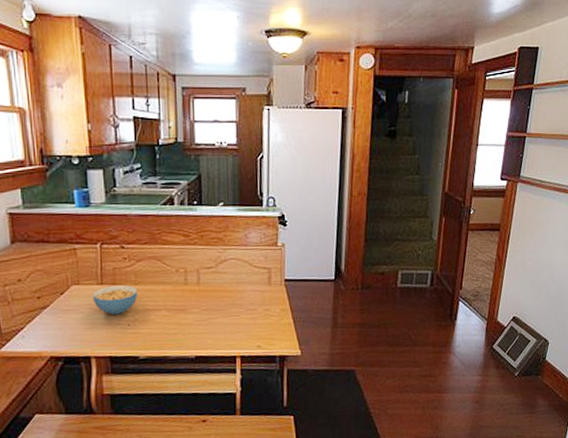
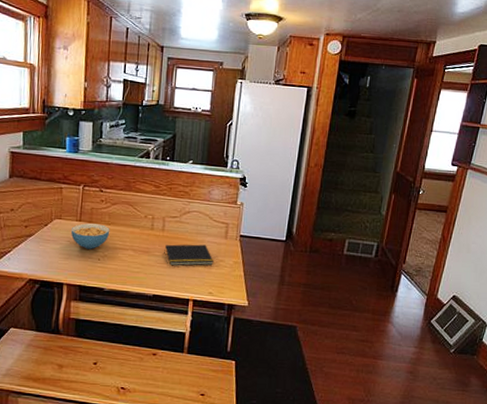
notepad: none [202,294,258,322] -> present [164,244,213,266]

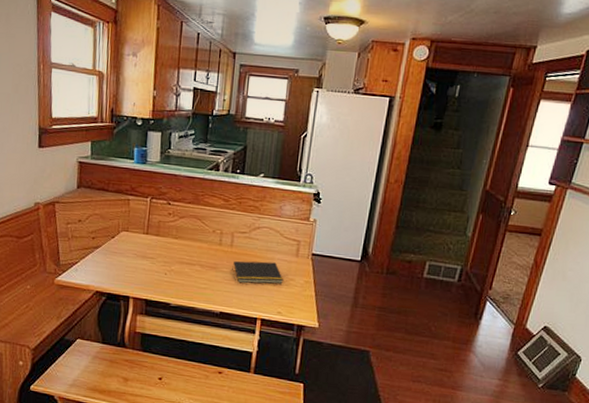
cereal bowl: present [70,223,110,249] -> none [137,236,177,263]

